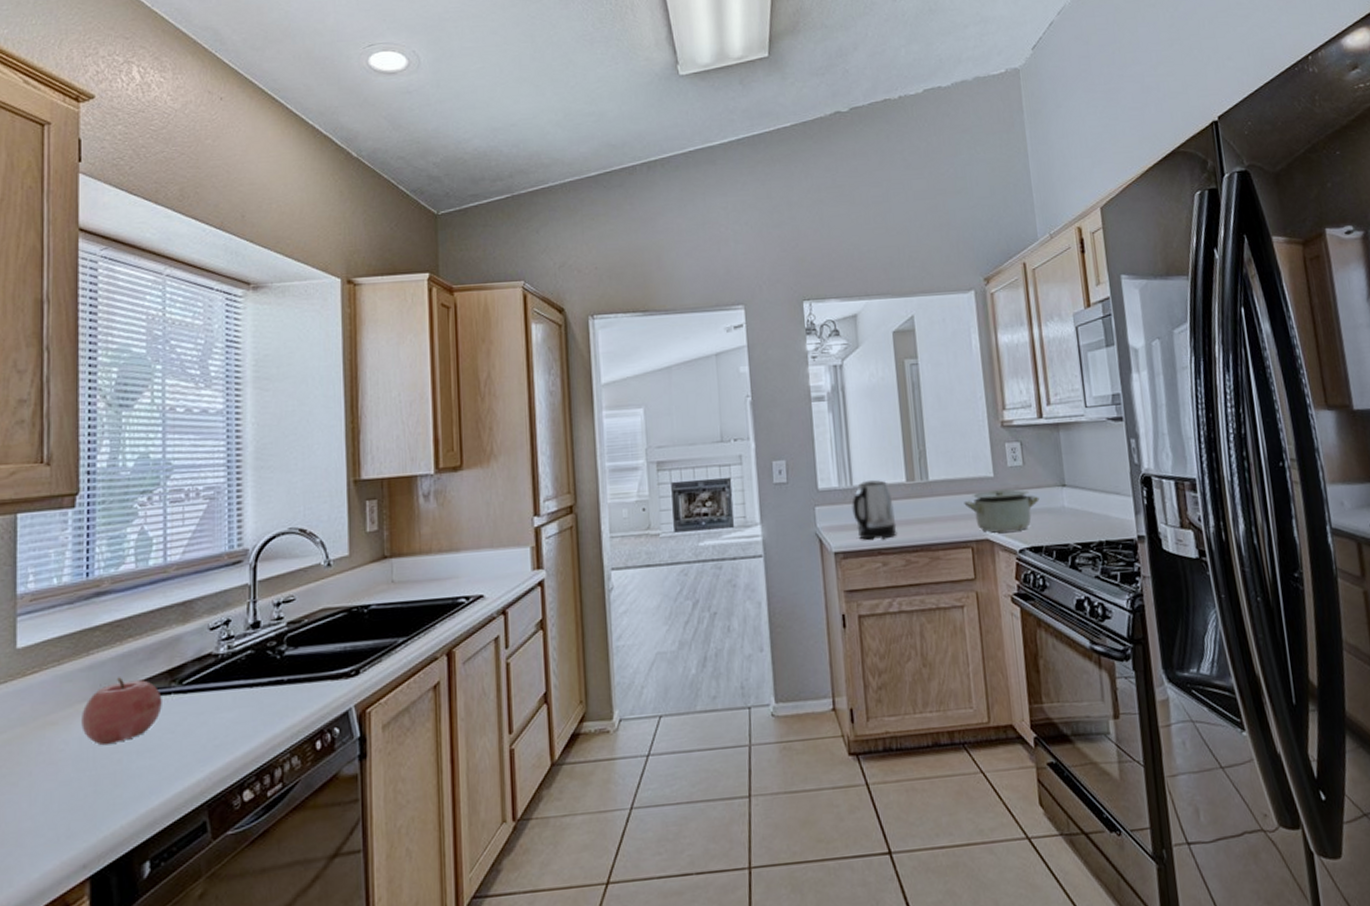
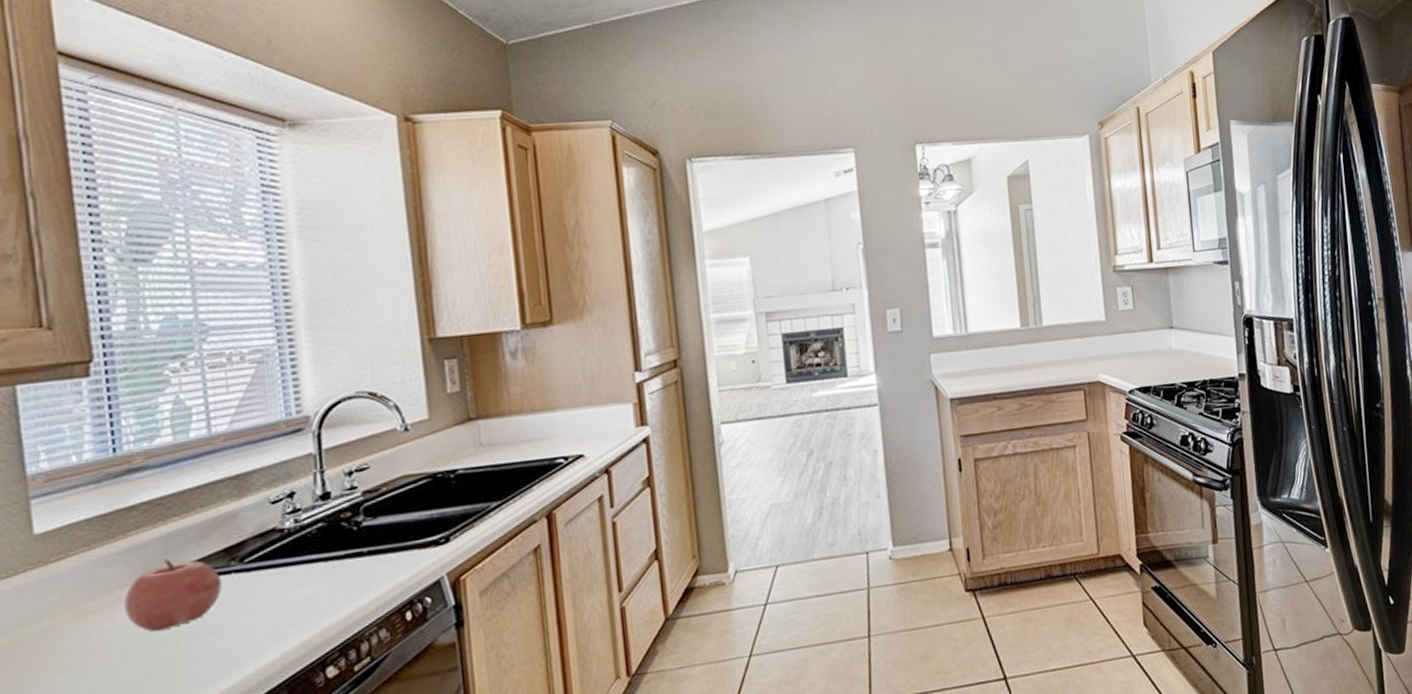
kettle: present [852,479,897,540] -> none [967,325,1012,385]
saucepan: present [964,489,1040,533] -> none [1077,332,1149,375]

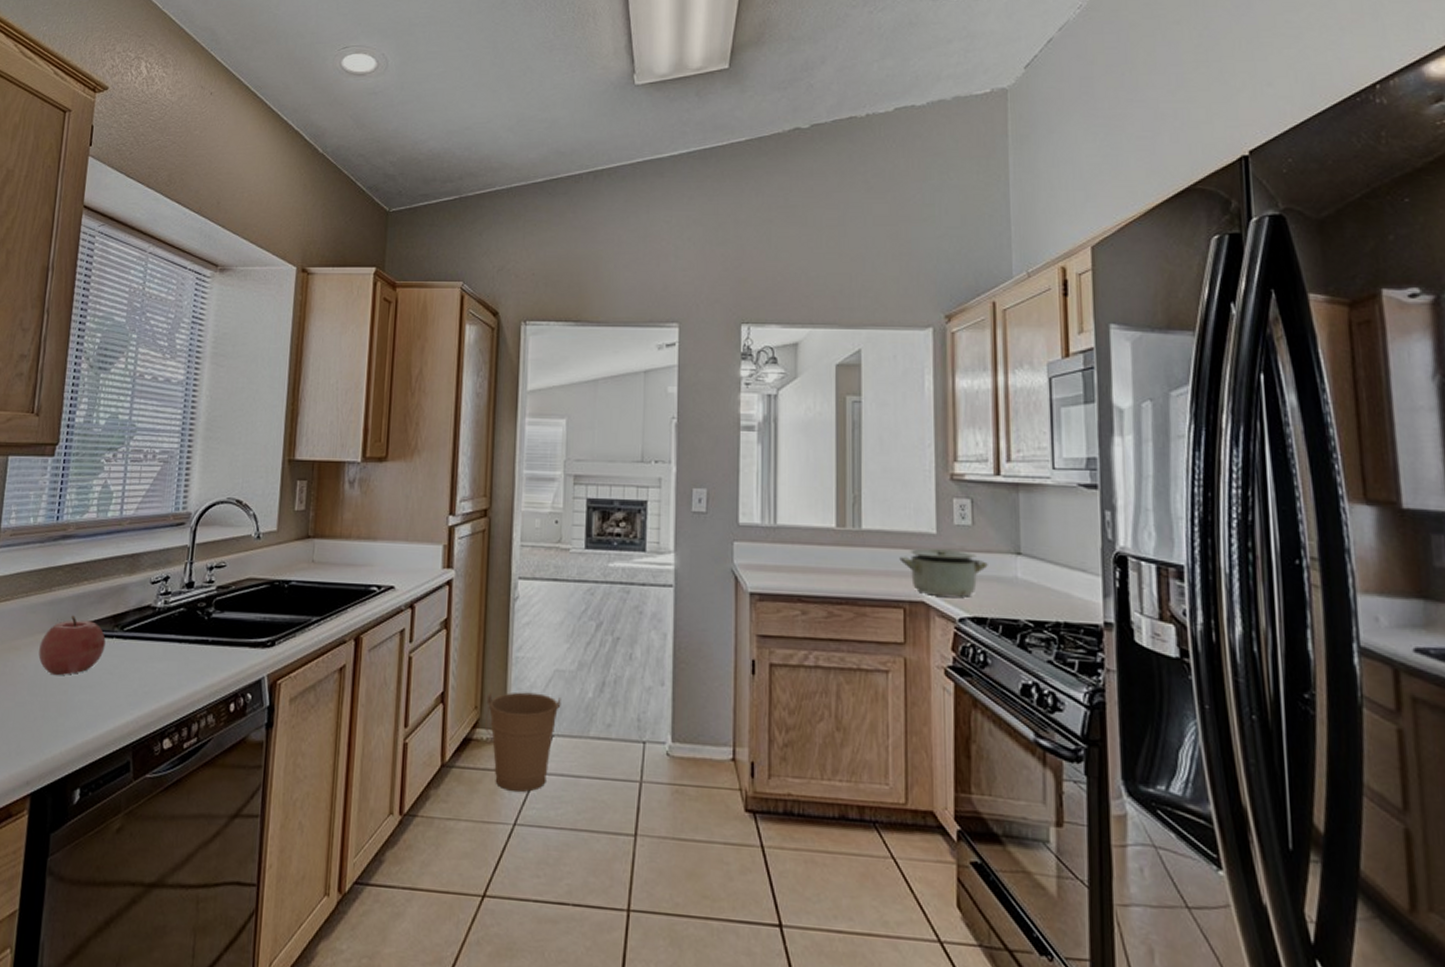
bucket: none [704,529,782,627] -> present [485,692,562,792]
saucepan: none [1077,332,1149,375] -> present [899,548,988,597]

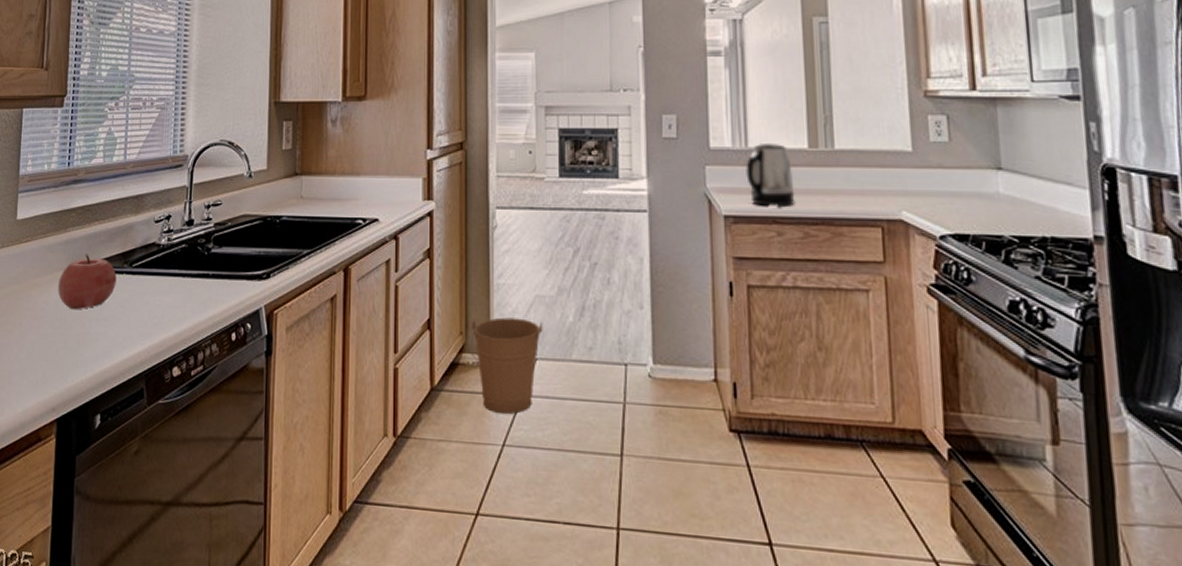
kettle: none [774,520,821,586] -> present [746,142,795,208]
saucepan: present [899,548,988,597] -> none [875,167,968,214]

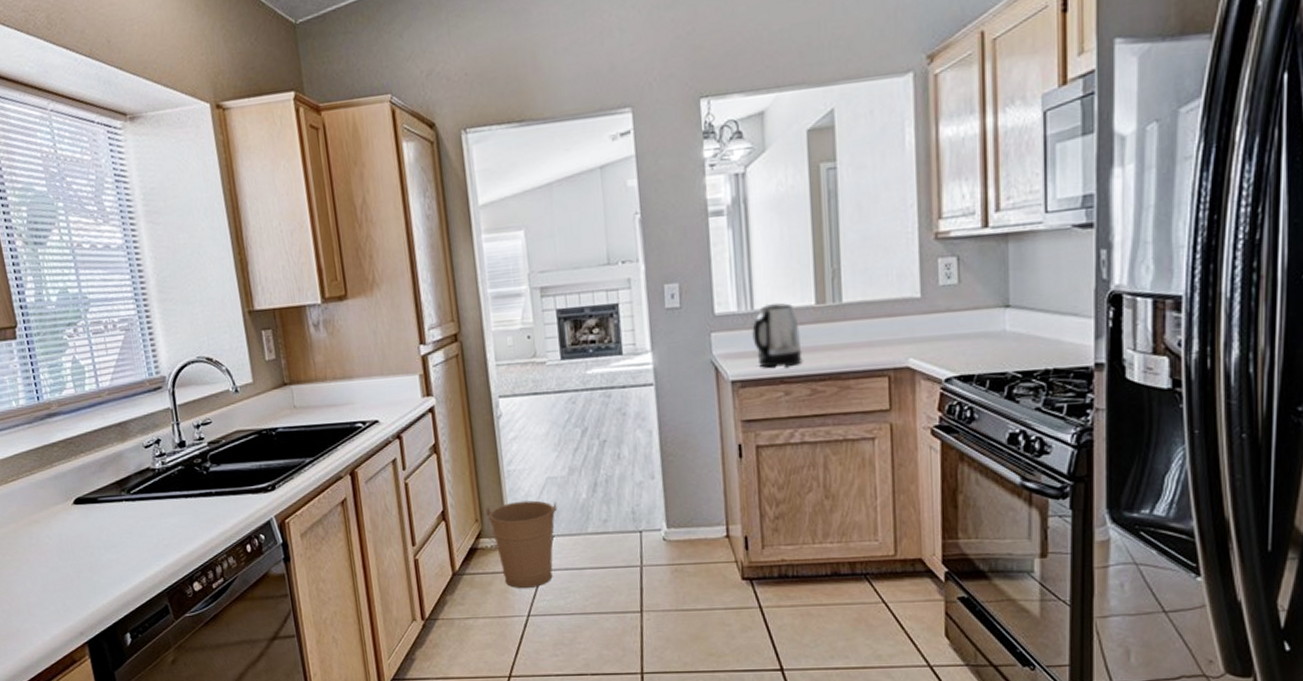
fruit: present [58,254,117,310] -> none [56,486,118,541]

